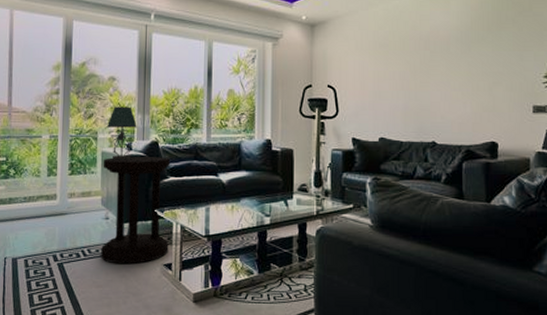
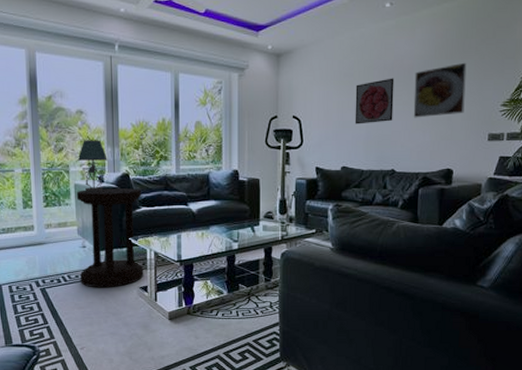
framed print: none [391,48,431,95] -> present [354,78,395,124]
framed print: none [452,34,505,89] -> present [413,62,467,118]

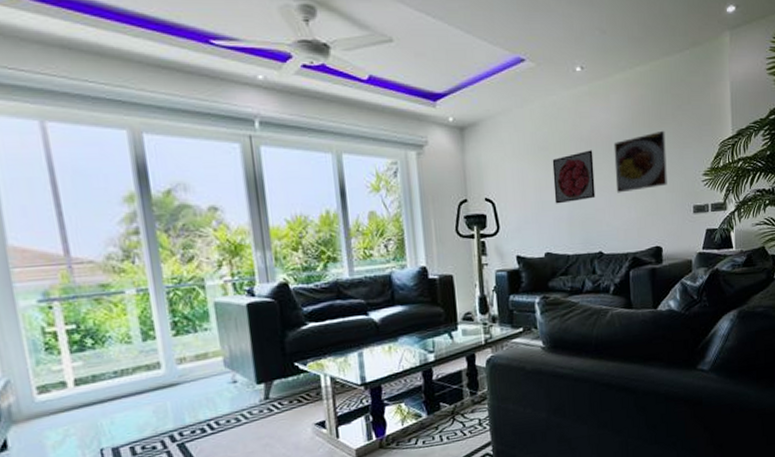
side table: present [76,188,144,288] -> none [217,300,319,433]
table lamp: present [78,140,107,192] -> none [216,242,257,311]

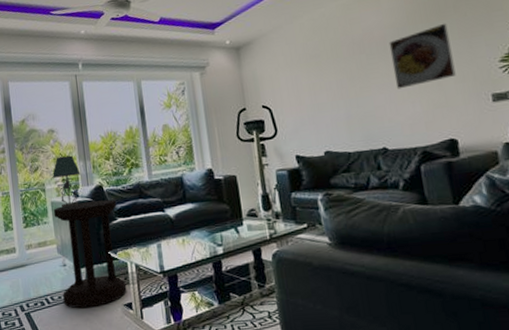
table lamp: none [216,242,257,311] -> present [53,155,80,209]
side table: none [217,300,319,433] -> present [53,199,127,309]
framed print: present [552,150,596,204] -> none [325,51,374,105]

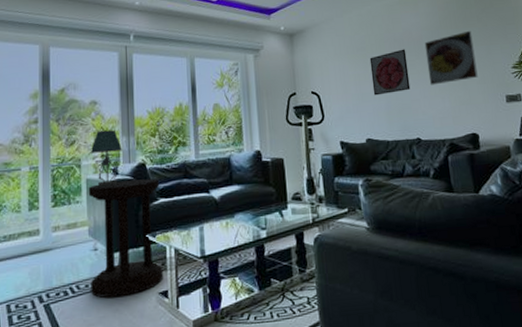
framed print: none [325,51,374,105] -> present [369,49,411,96]

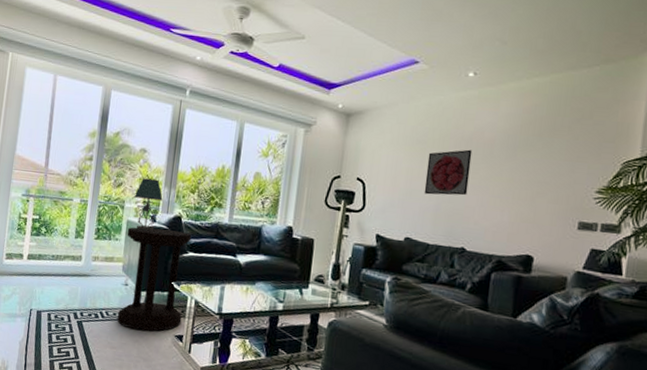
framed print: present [424,30,478,86] -> none [490,141,557,196]

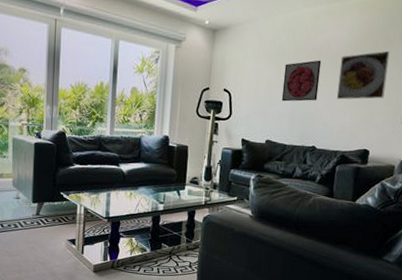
side table: present [117,227,192,332] -> none [12,144,77,239]
table lamp: present [135,178,163,232] -> none [18,97,46,147]
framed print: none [490,141,557,196] -> present [336,50,390,100]

